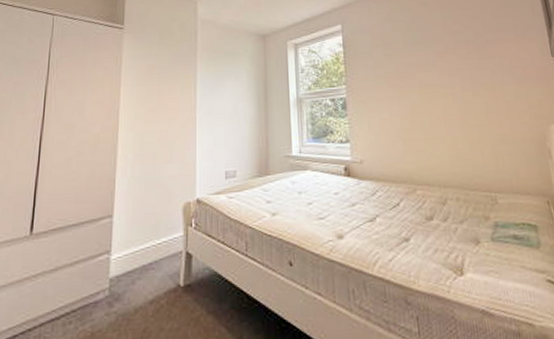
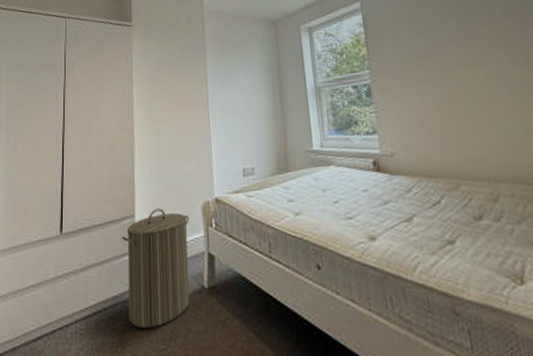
laundry hamper: none [97,208,169,328] -> present [121,208,190,328]

